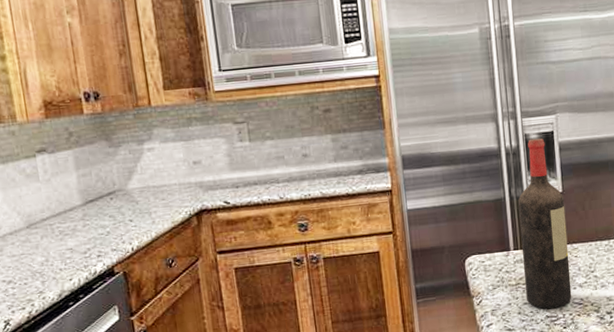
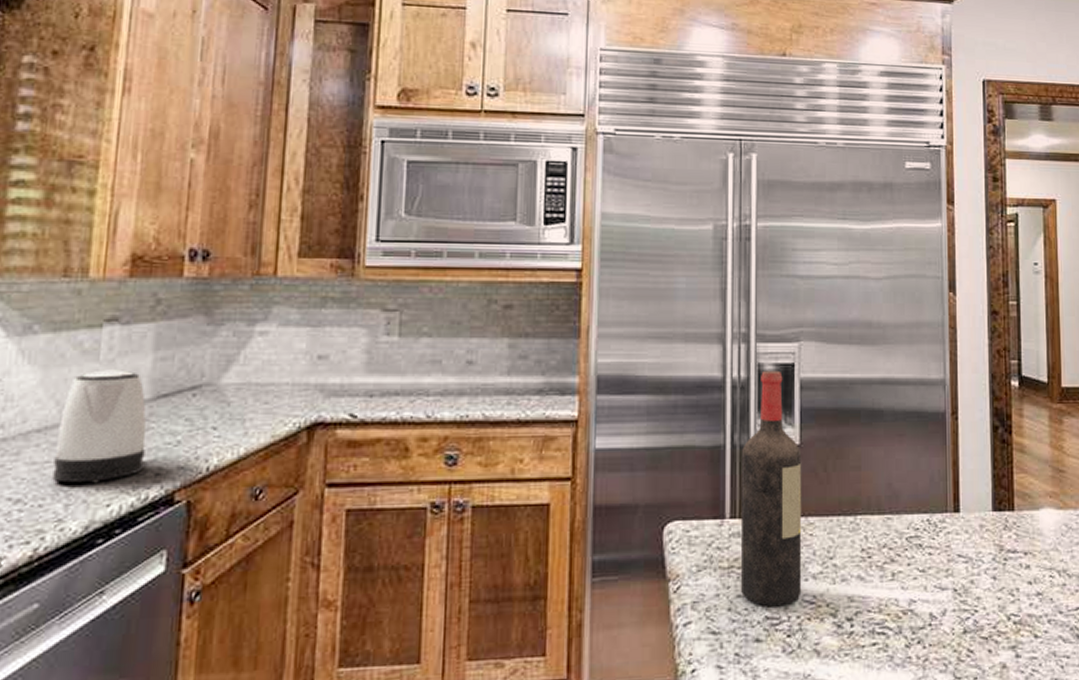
kettle: none [23,186,89,267] -> present [52,369,146,483]

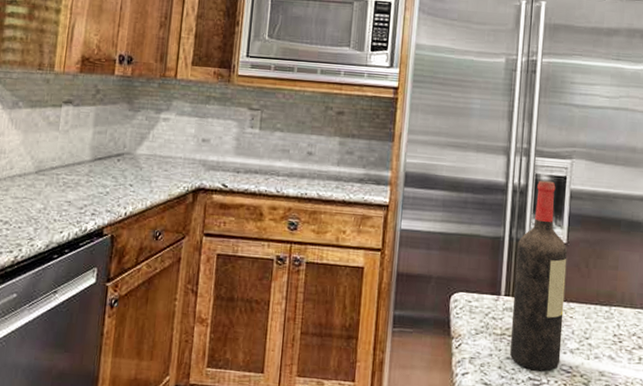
kettle: present [52,369,146,483] -> none [27,137,88,215]

